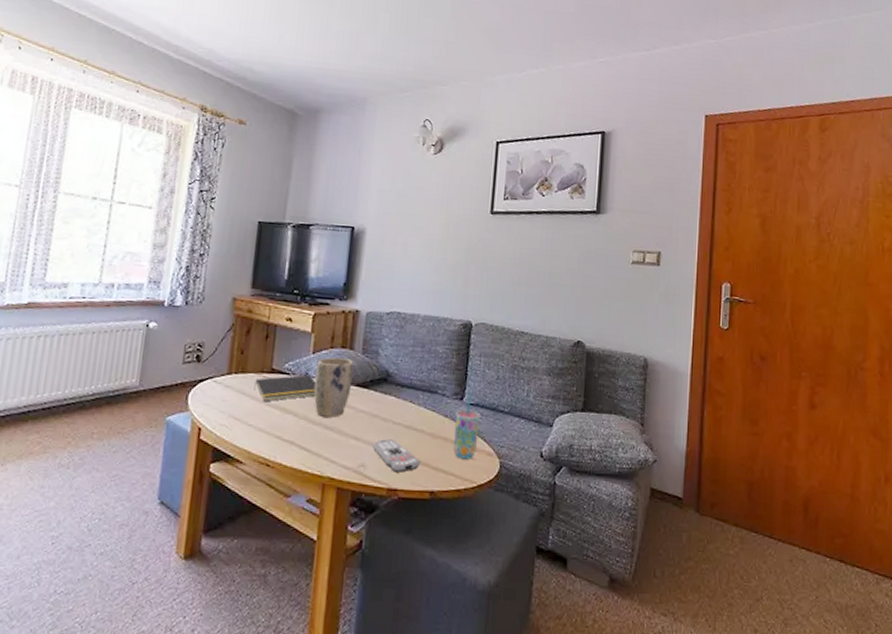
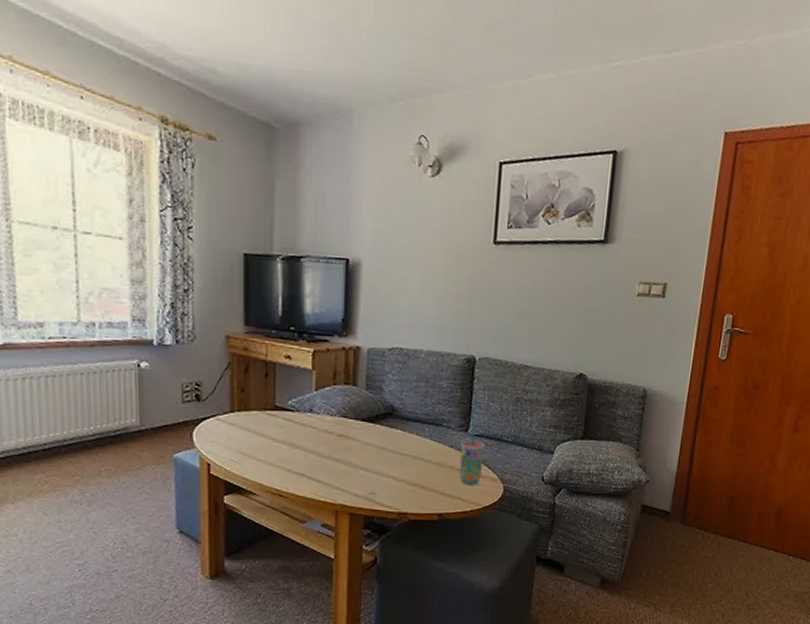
notepad: present [254,374,317,401] -> none [259,411,323,437]
plant pot: present [313,357,354,418] -> none [319,393,358,451]
remote control: present [373,439,420,473] -> none [382,469,428,498]

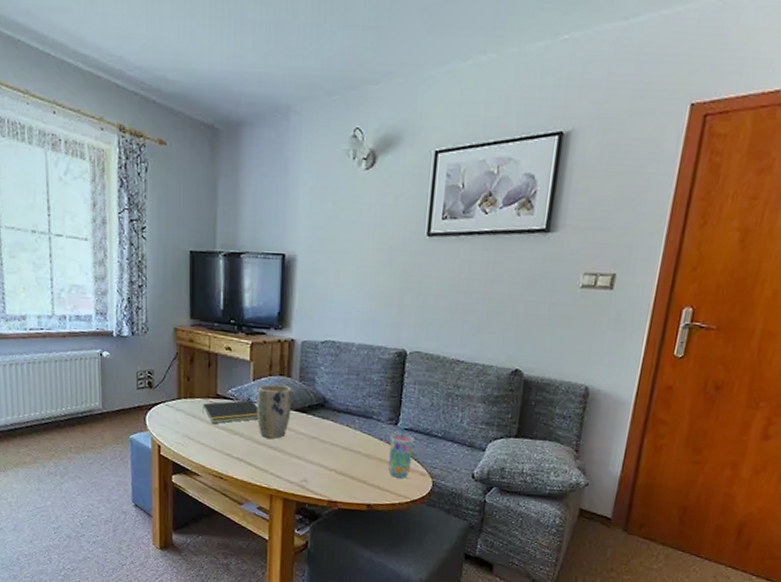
notepad: none [259,411,323,437] -> present [202,400,259,423]
plant pot: none [319,393,358,451] -> present [256,384,292,439]

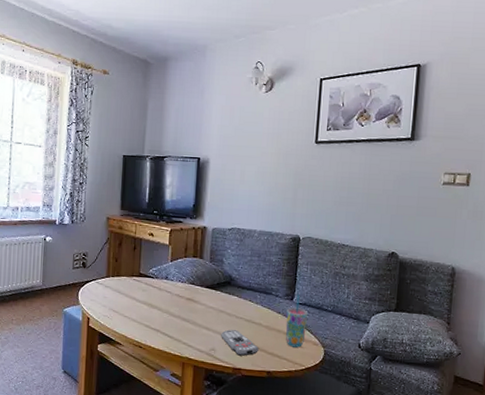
notepad: present [202,400,259,423] -> none [127,278,175,299]
plant pot: present [256,384,292,439] -> none [173,264,204,312]
remote control: none [314,458,357,488] -> present [221,329,259,356]

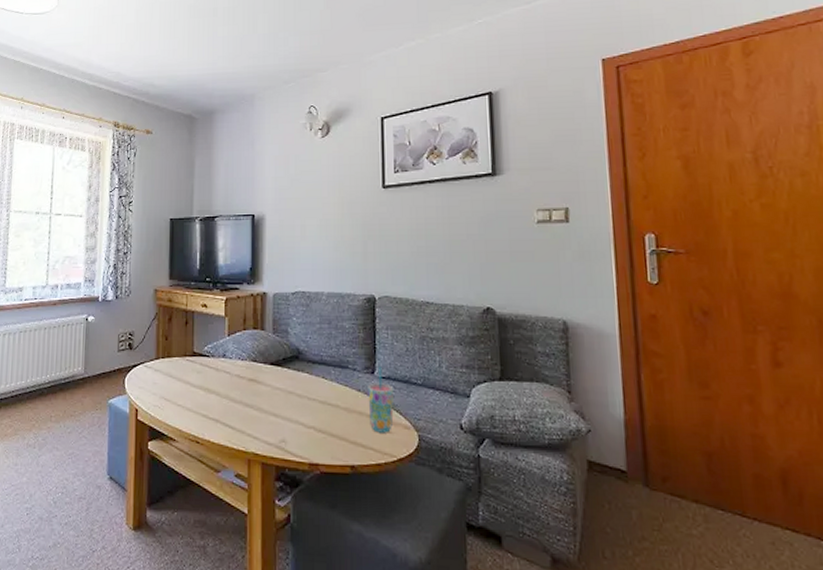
remote control: present [221,329,259,356] -> none [292,415,338,447]

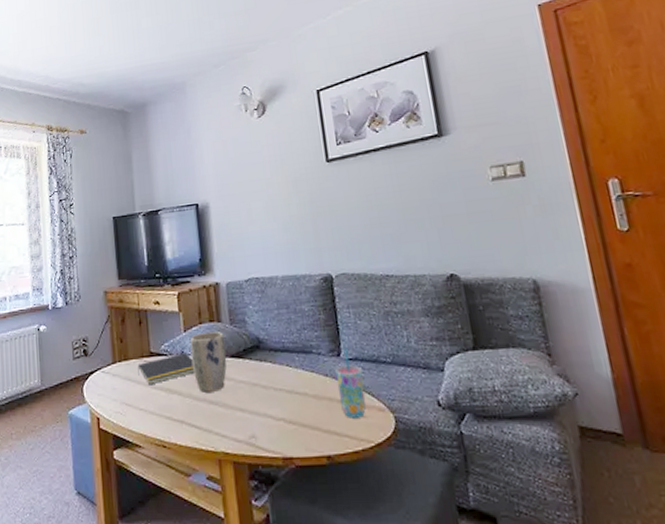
notepad: none [179,356,235,382] -> present [137,353,195,384]
plant pot: none [232,338,266,395] -> present [189,331,227,392]

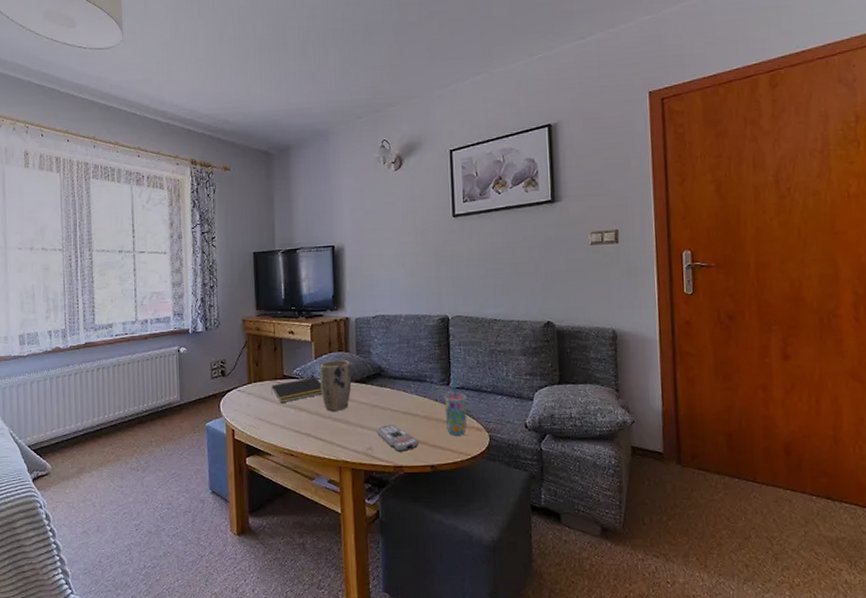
remote control: none [259,406,311,440] -> present [377,425,419,452]

